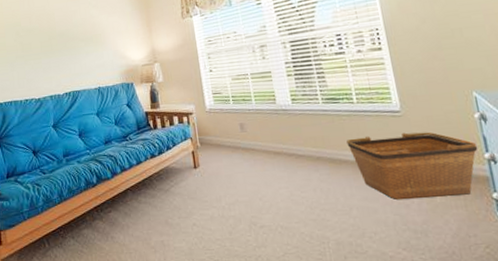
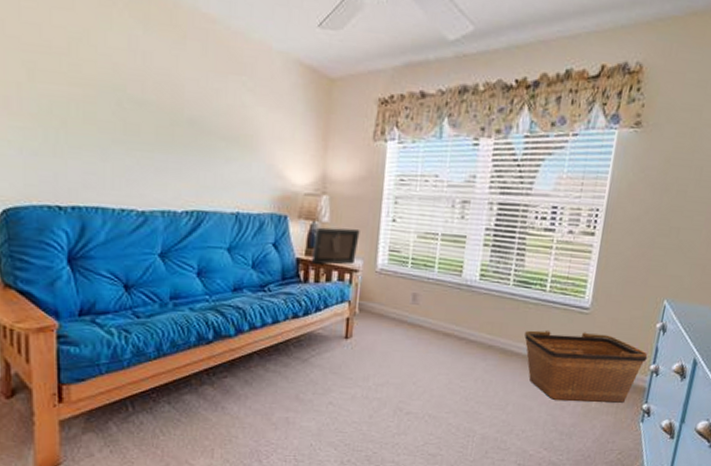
picture frame: none [155,83,189,114] -> present [312,227,360,265]

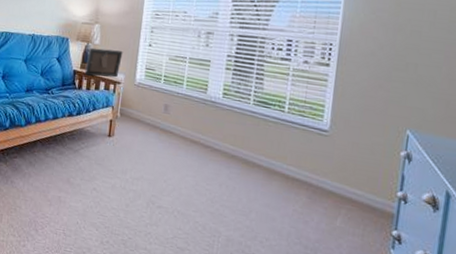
bicycle basket: present [524,330,648,403] -> none [265,145,394,226]

